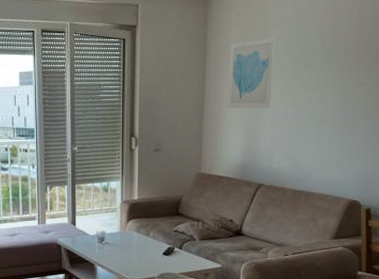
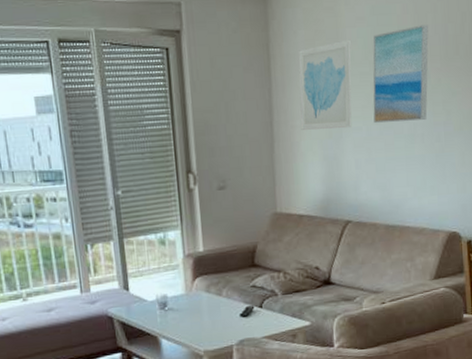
wall art: none [290,27,344,105] -> present [373,24,429,123]

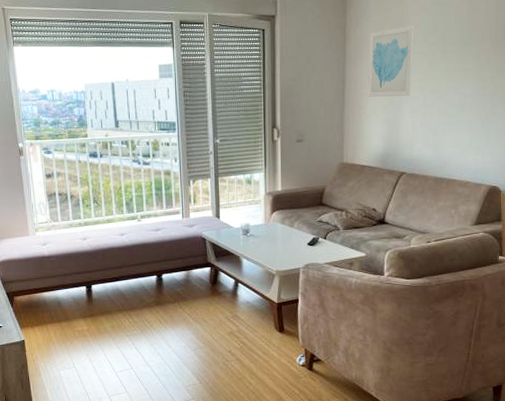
wall art: present [373,24,429,123] -> none [430,14,481,93]

